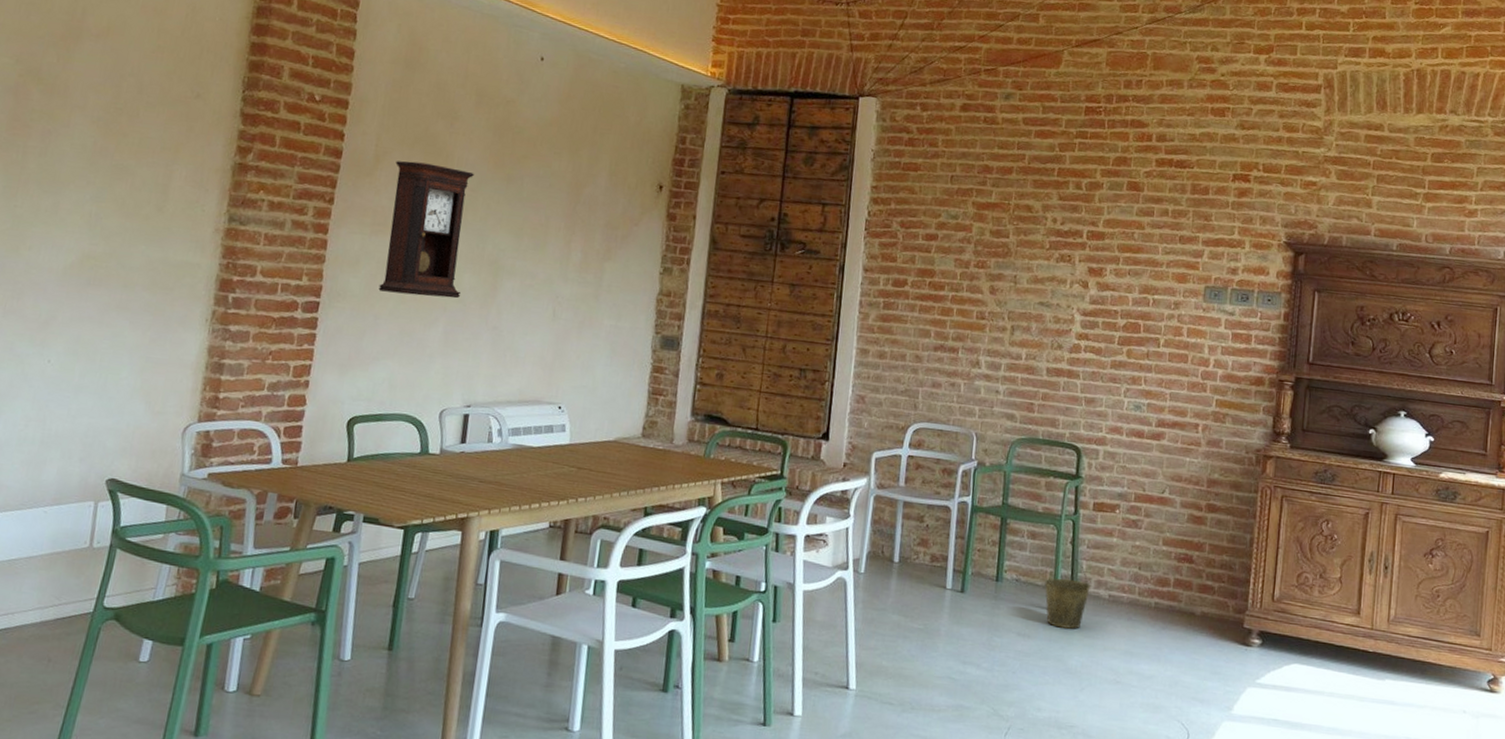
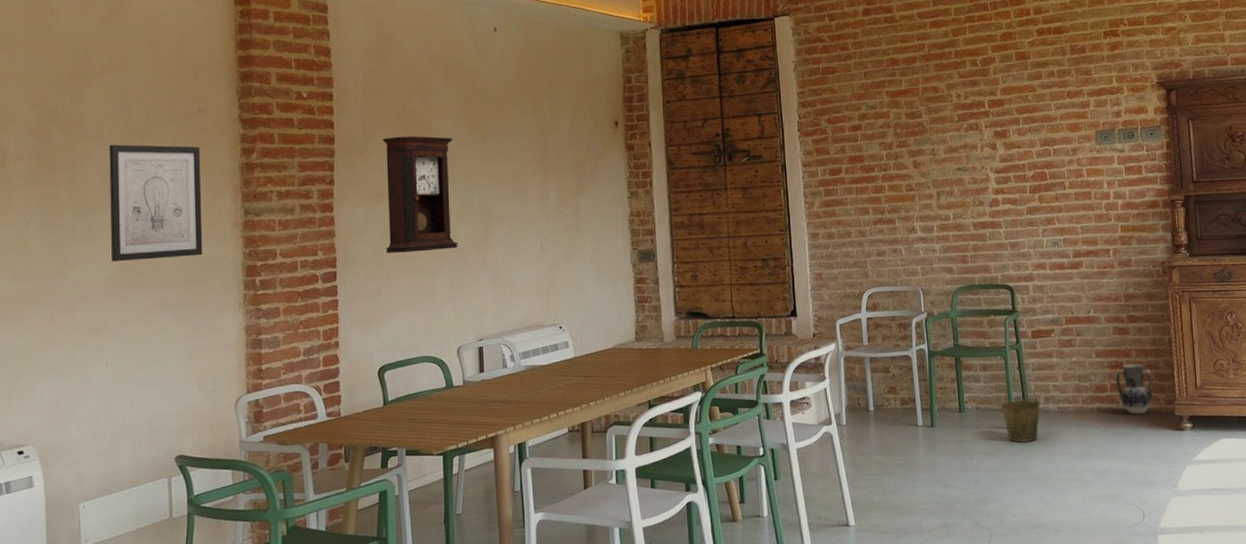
wall art: none [73,118,192,259] -> present [109,144,203,262]
ceramic jug: none [1181,559,1225,619] -> present [1115,364,1154,415]

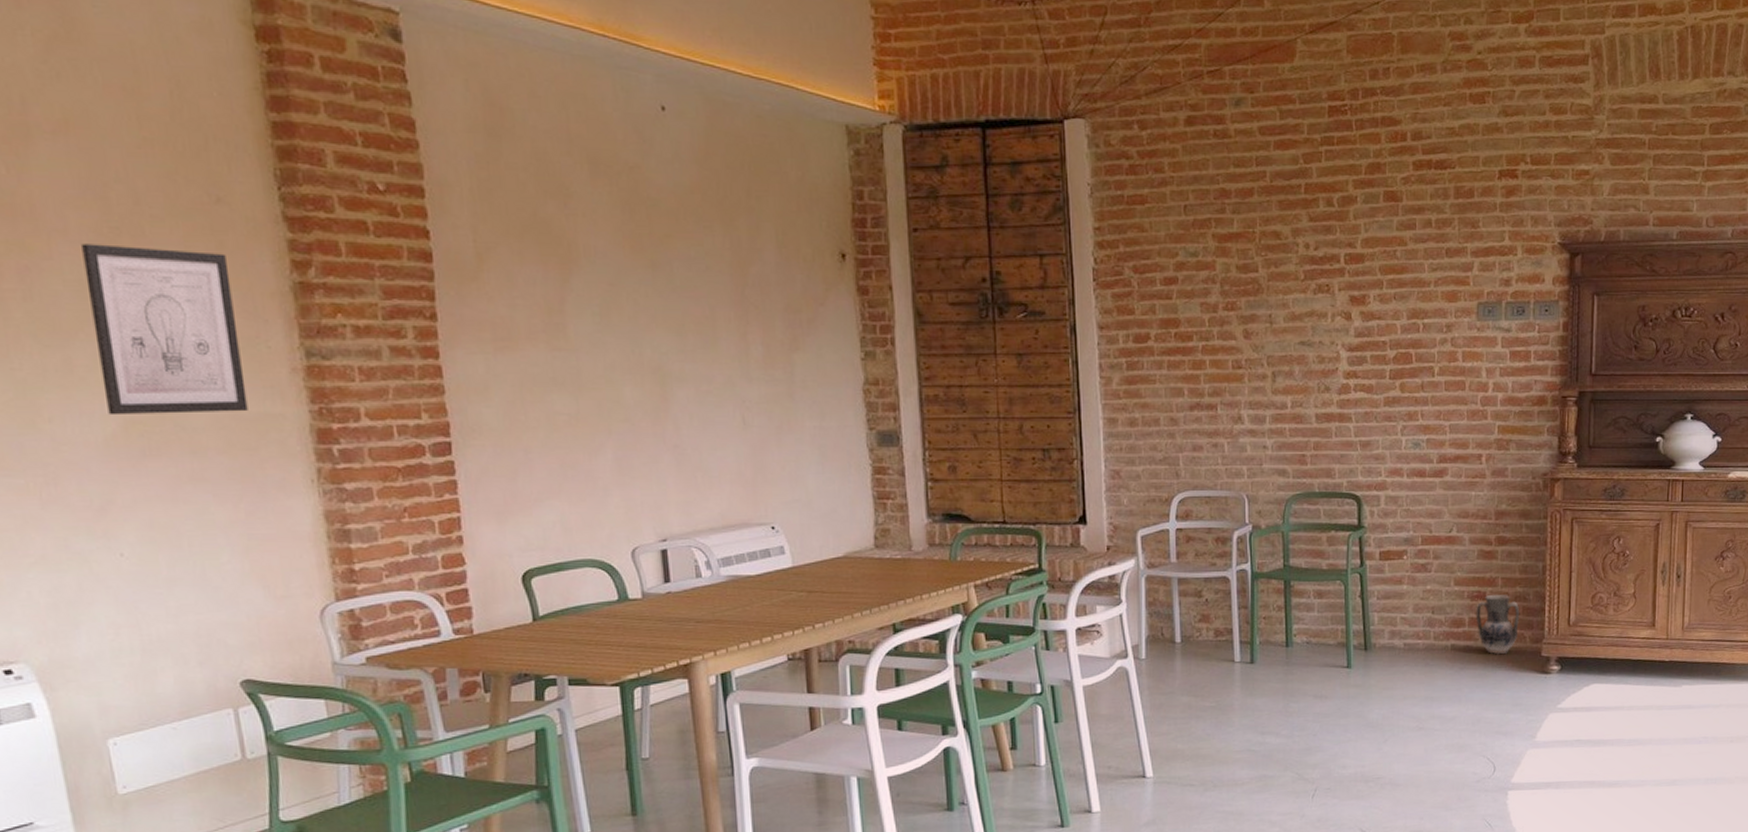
pendulum clock: present [383,136,459,253] -> none [504,256,626,420]
bucket: present [1001,379,1041,443] -> none [1337,609,1384,684]

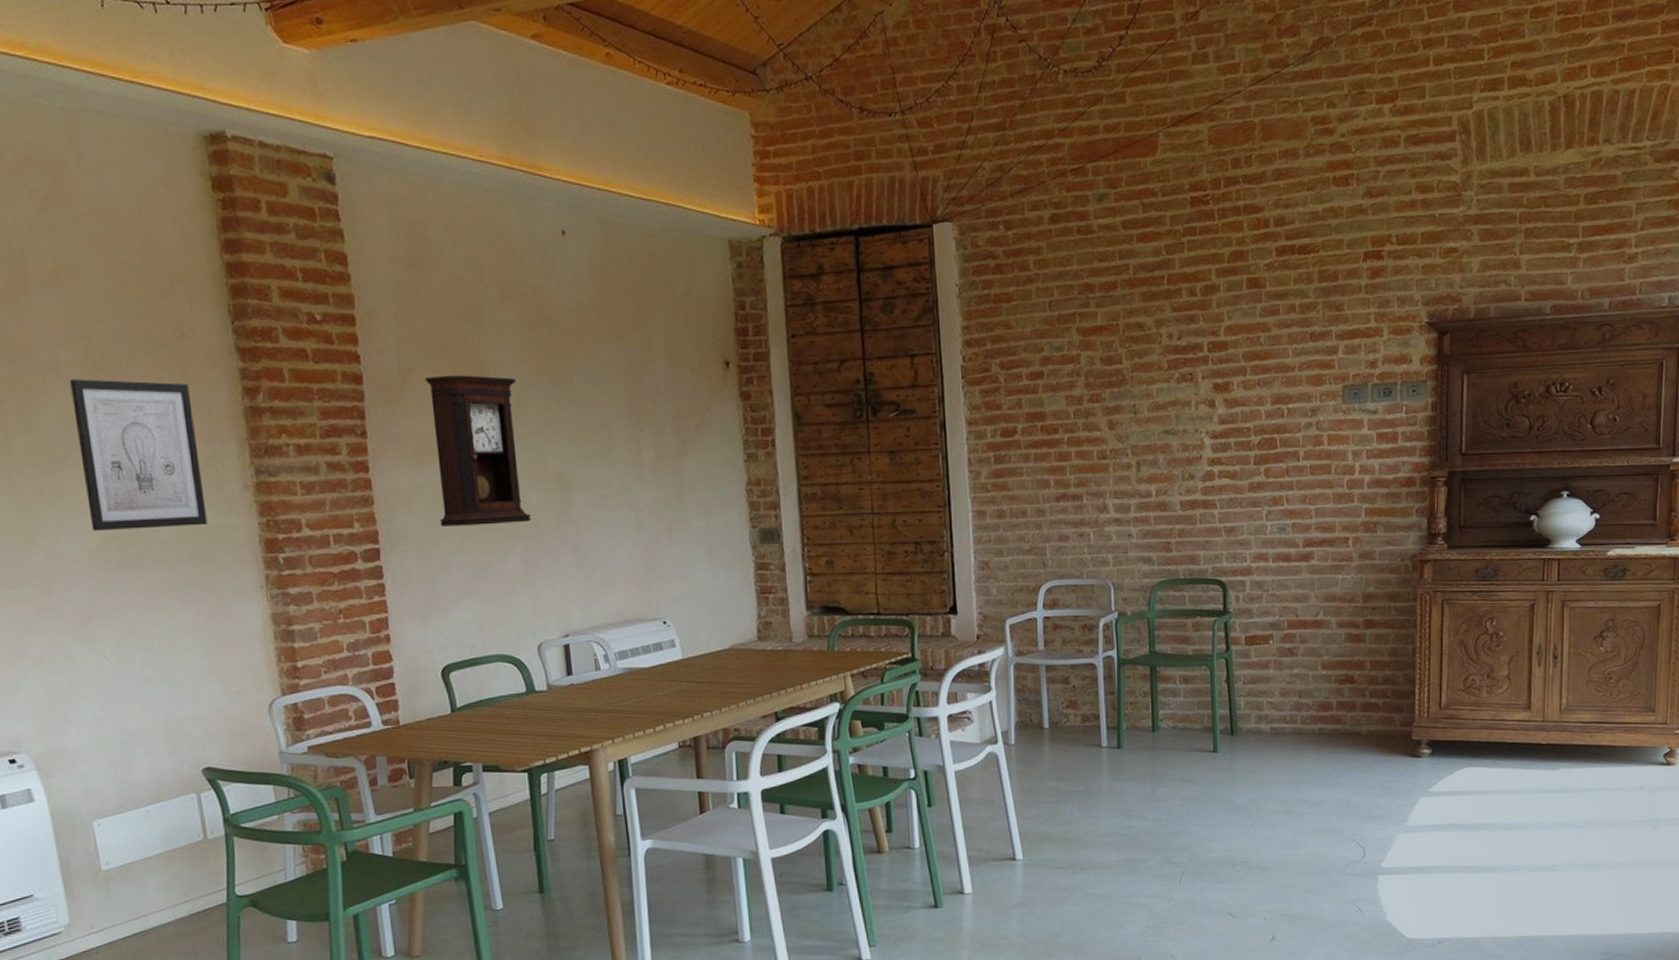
pendulum clock: none [504,256,626,420] -> present [425,375,532,526]
ceramic jug: present [1476,595,1520,654] -> none [1343,678,1389,738]

